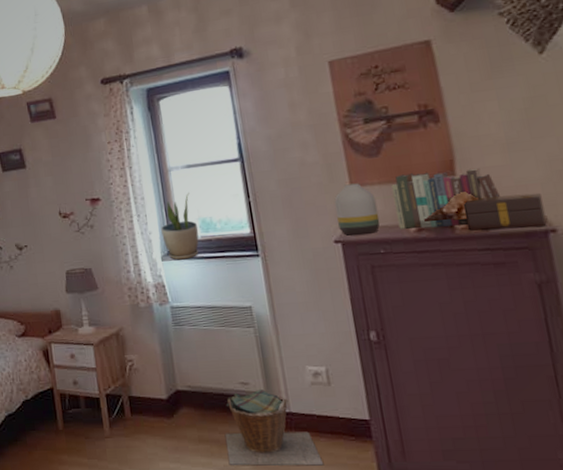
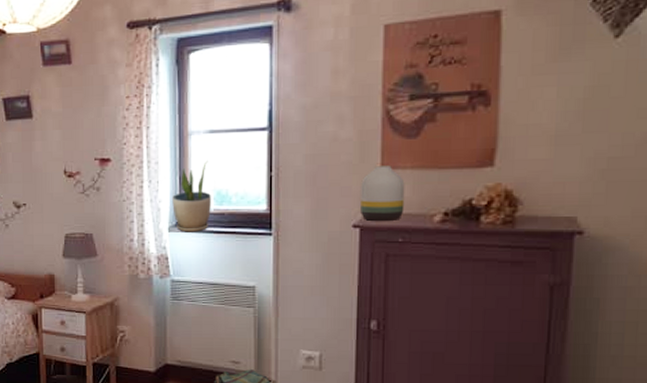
books: present [391,168,500,230] -> none [423,160,534,221]
jewelry box: present [464,193,547,231] -> none [494,191,578,228]

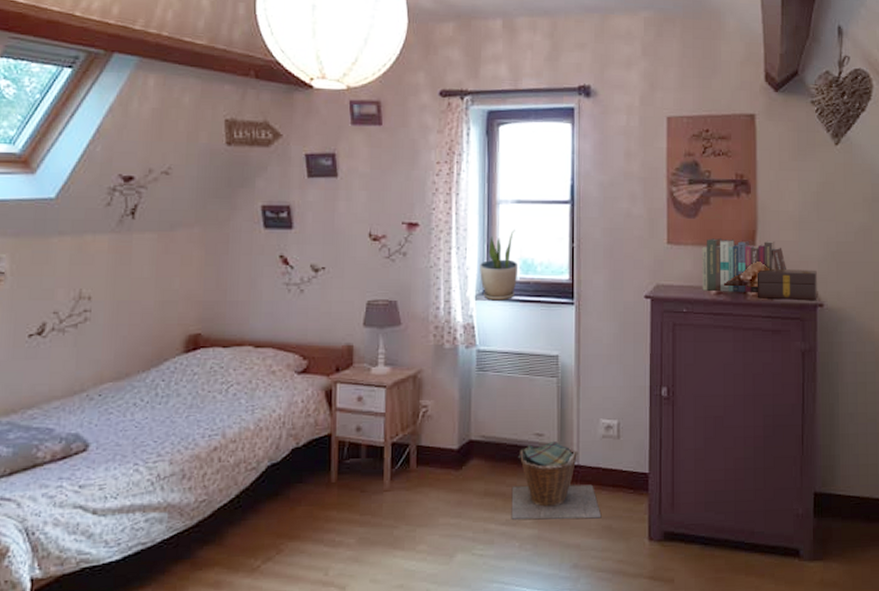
vase: present [361,165,405,222] -> none [651,241,687,293]
books: none [423,160,534,221] -> present [702,238,786,293]
jewelry box: none [494,191,578,228] -> present [758,268,818,301]

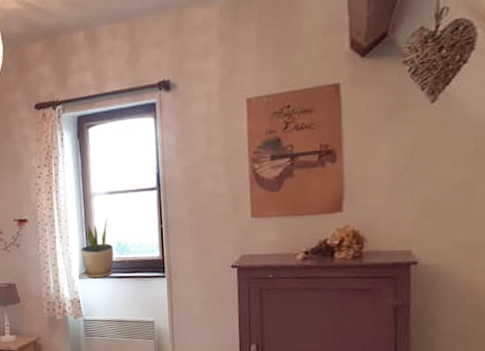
books: present [702,238,786,293] -> none [286,206,376,258]
jewelry box: present [758,268,818,301] -> none [345,229,412,261]

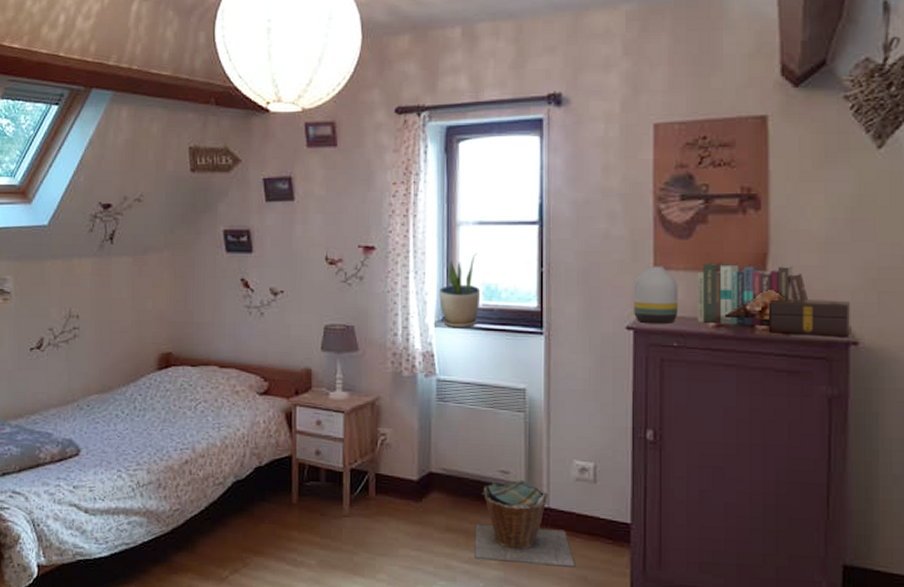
vase: none [236,215,273,262] -> present [634,266,679,325]
books: none [286,206,376,258] -> present [697,262,808,327]
jewelry box: none [345,229,412,261] -> present [769,298,851,338]

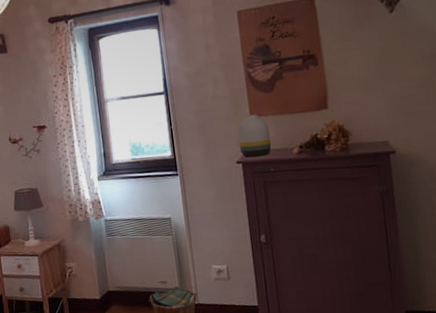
potted plant: present [439,253,480,328] -> none [98,121,130,180]
books: present [697,262,808,327] -> none [281,103,358,152]
jewelry box: present [769,298,851,338] -> none [333,122,389,153]

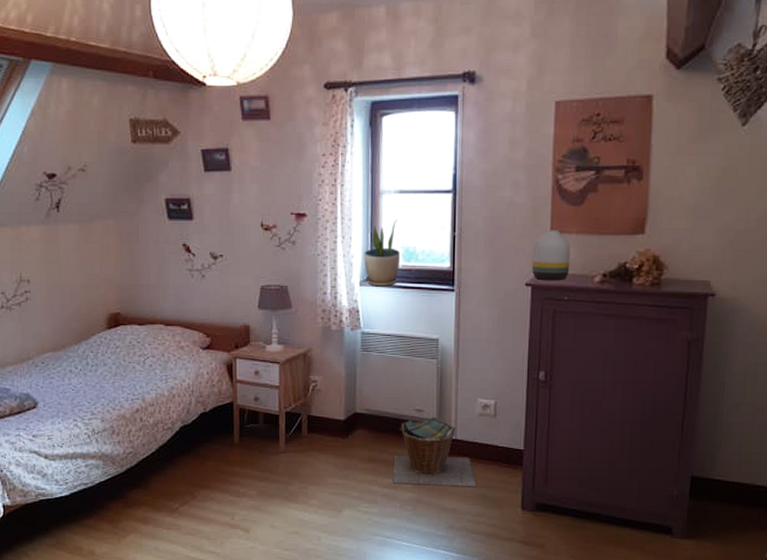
potted plant: none [98,121,130,180] -> present [364,219,400,287]

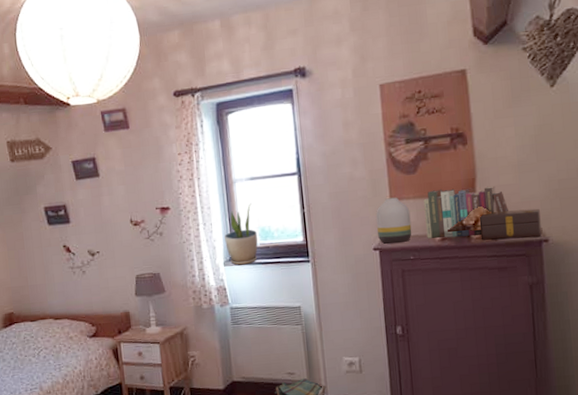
books: none [585,226,677,282] -> present [423,186,508,239]
jewelry box: none [644,257,712,291] -> present [480,208,542,240]

